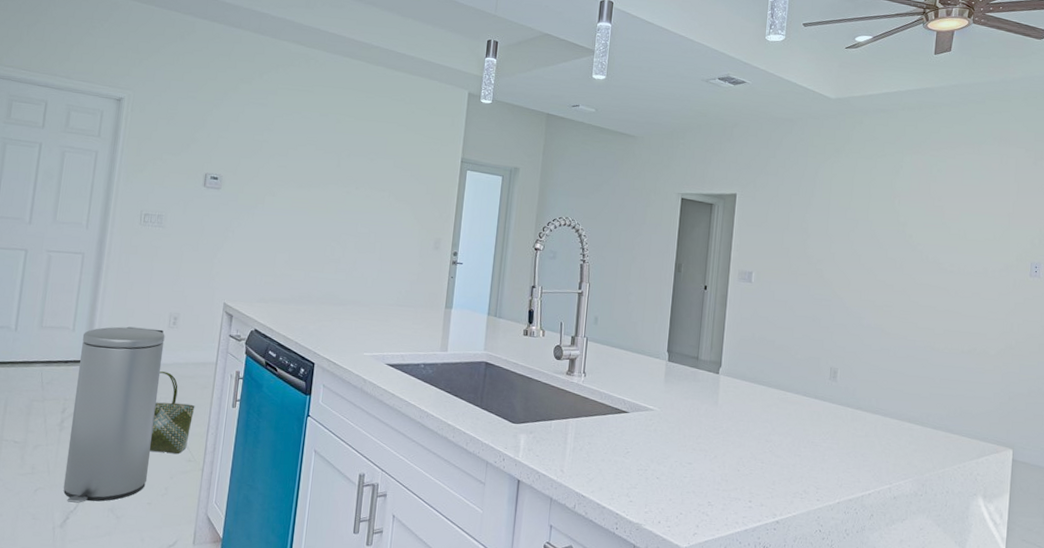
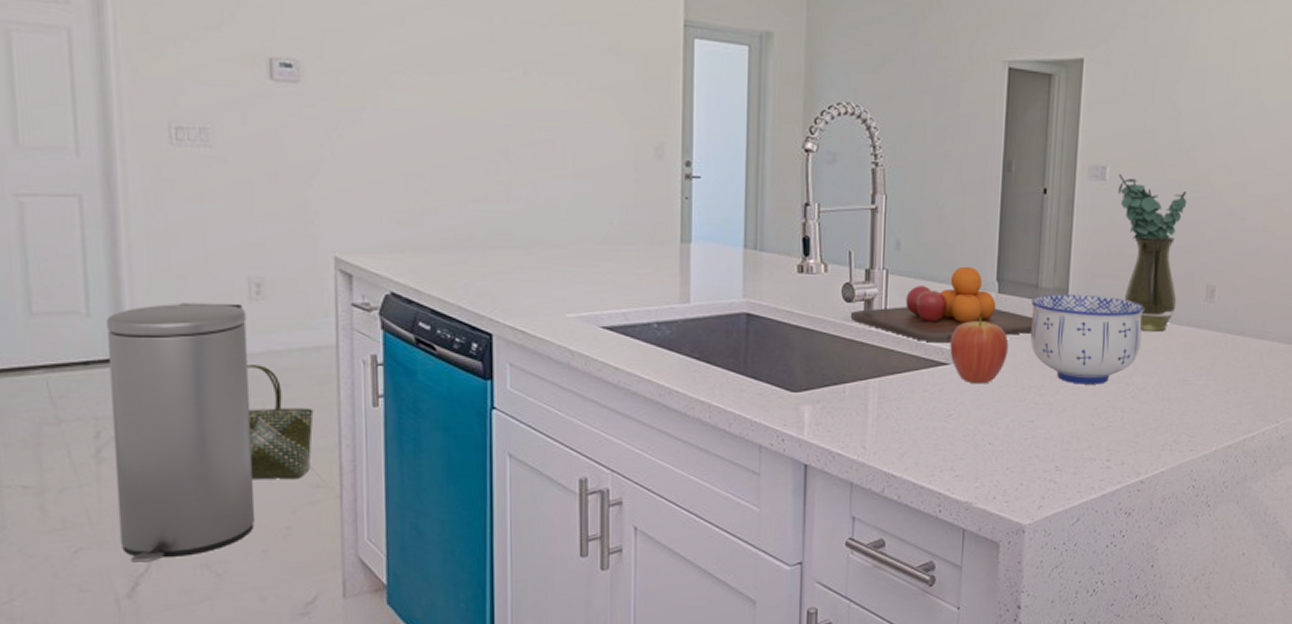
chopping board: none [558,339,694,395] -> present [850,266,1033,343]
fruit: none [630,378,675,430] -> present [950,317,1009,384]
bowl: none [691,365,781,439] -> present [1030,293,1145,384]
vase: none [760,278,815,401] -> present [1117,174,1187,331]

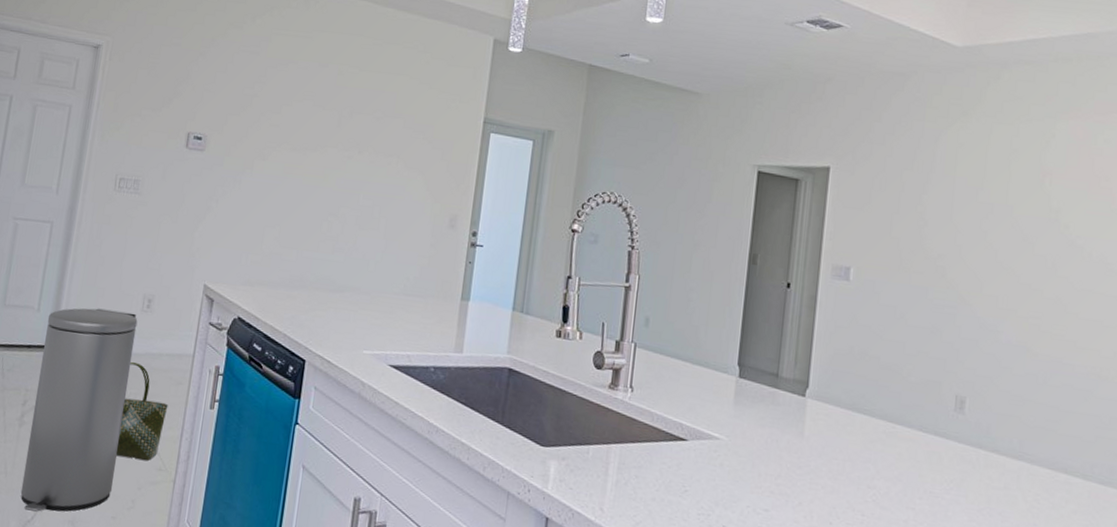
chopping board: present [850,266,1033,343] -> none [598,348,773,420]
fruit: present [950,317,1009,384] -> none [689,398,747,465]
bowl: present [1030,293,1145,384] -> none [769,384,888,483]
vase: present [1117,174,1187,331] -> none [861,276,934,437]

